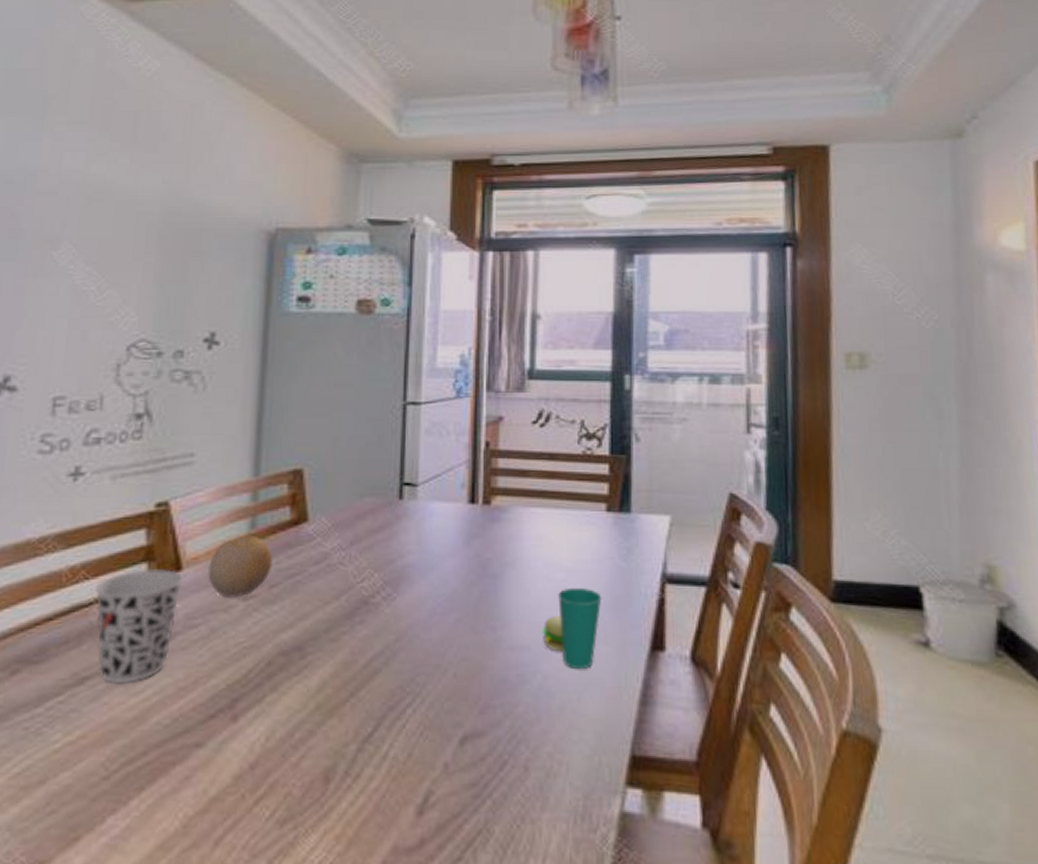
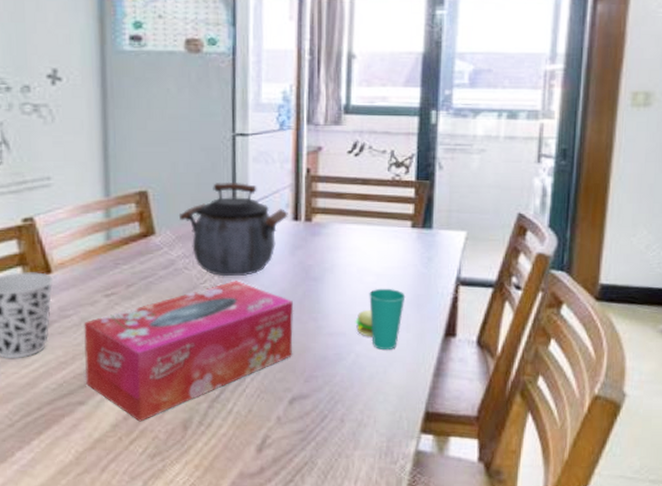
tissue box: none [206,579,468,772] -> present [84,281,294,422]
fruit: present [208,537,273,598] -> none [74,247,128,295]
kettle: none [336,457,464,574] -> present [178,181,288,277]

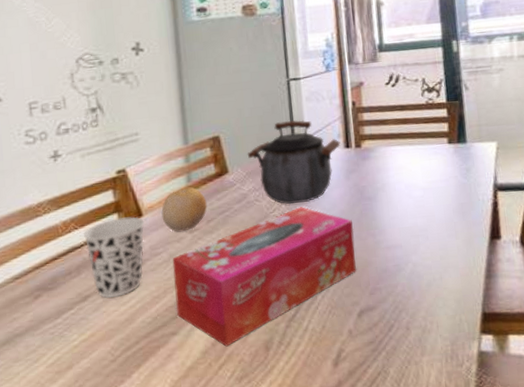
fruit: none [74,247,128,295] -> present [161,188,208,232]
cup: present [355,288,406,351] -> none [409,200,451,258]

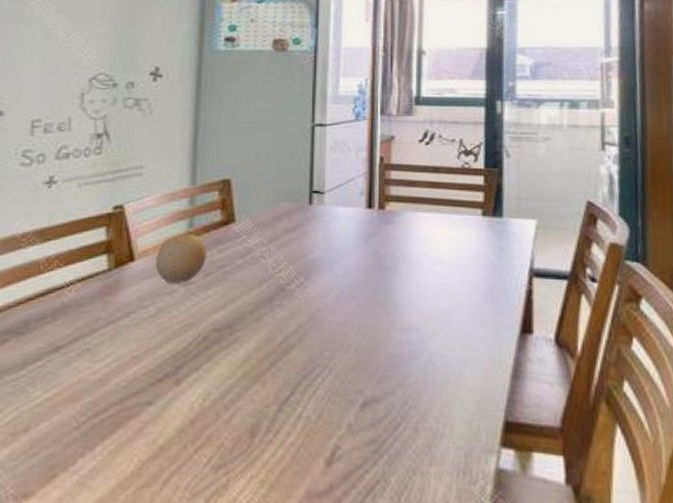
cup: present [84,217,145,298] -> none [66,260,136,353]
tissue box: present [172,207,357,347] -> none [155,270,367,427]
kettle: present [247,119,341,205] -> none [258,170,362,266]

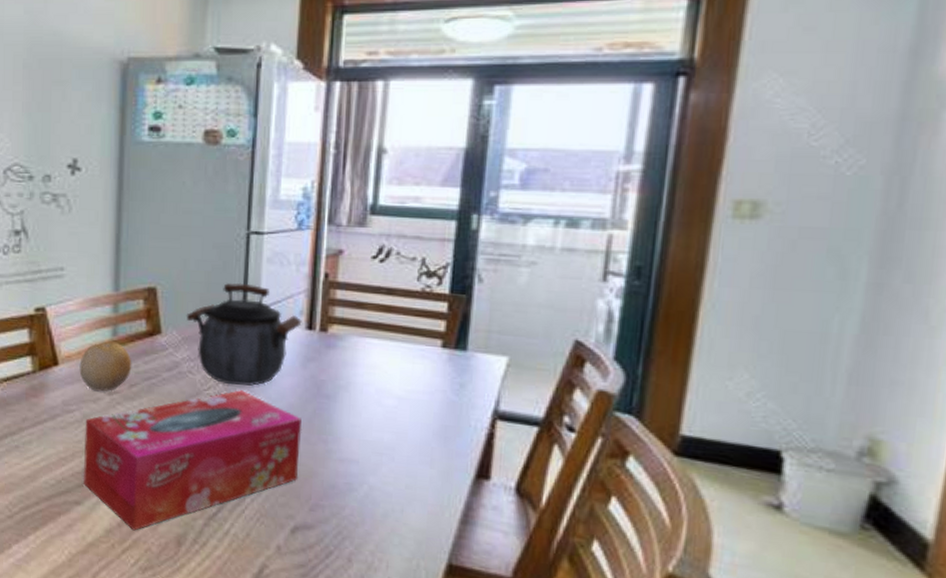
tissue box: none [155,270,367,427] -> present [82,390,302,531]
kettle: none [258,170,362,266] -> present [186,282,302,386]

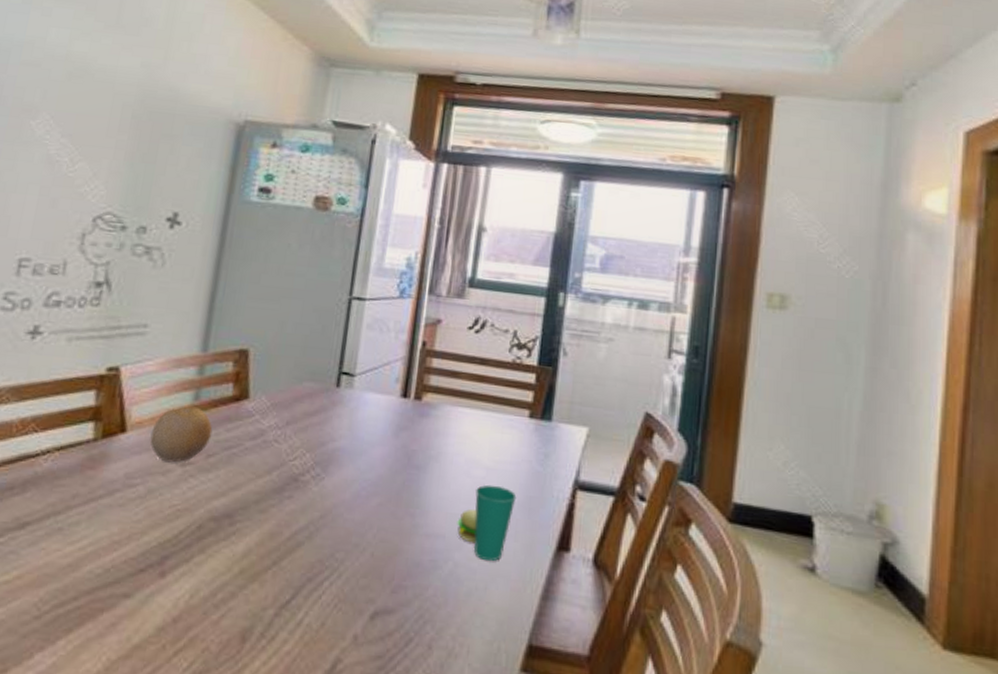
tissue box: present [82,390,302,531] -> none [137,461,390,627]
kettle: present [186,282,302,386] -> none [277,347,397,456]
cup: none [370,413,431,486] -> present [457,484,517,562]

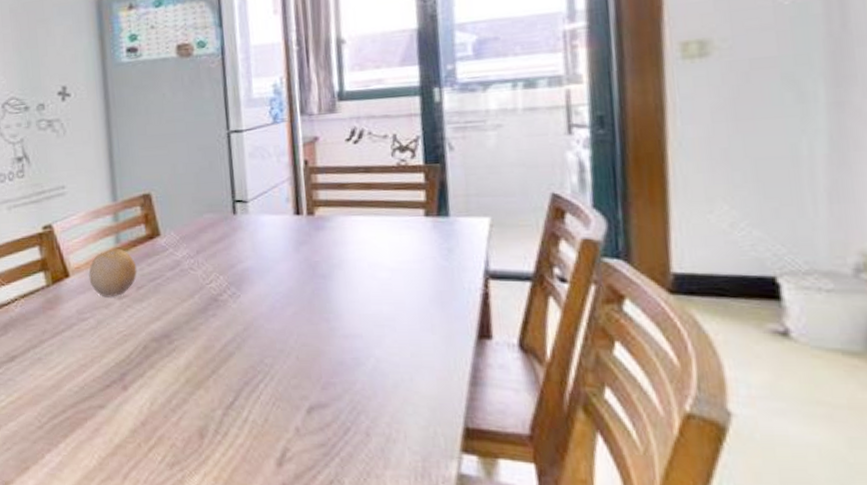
cup: present [457,484,517,562] -> none [371,284,427,355]

